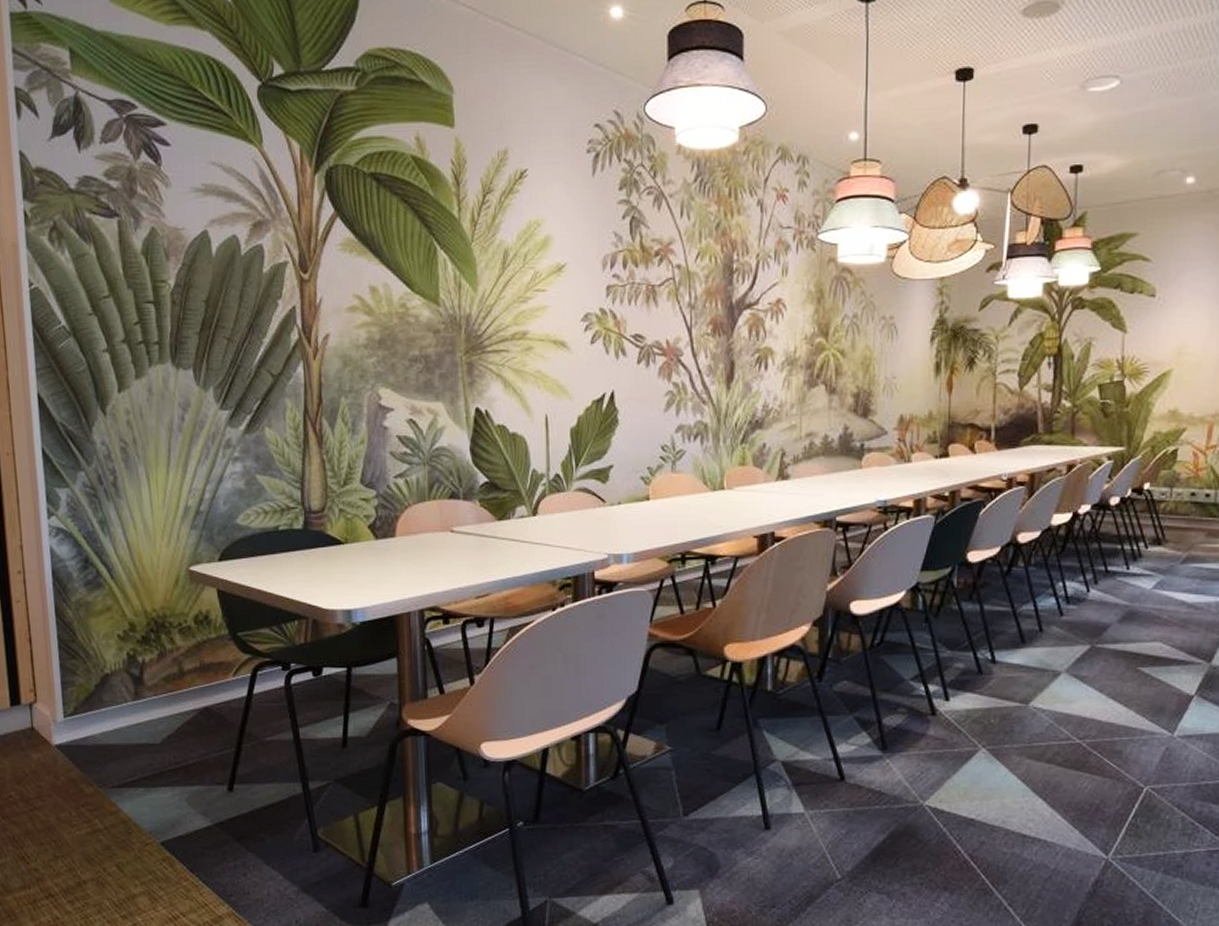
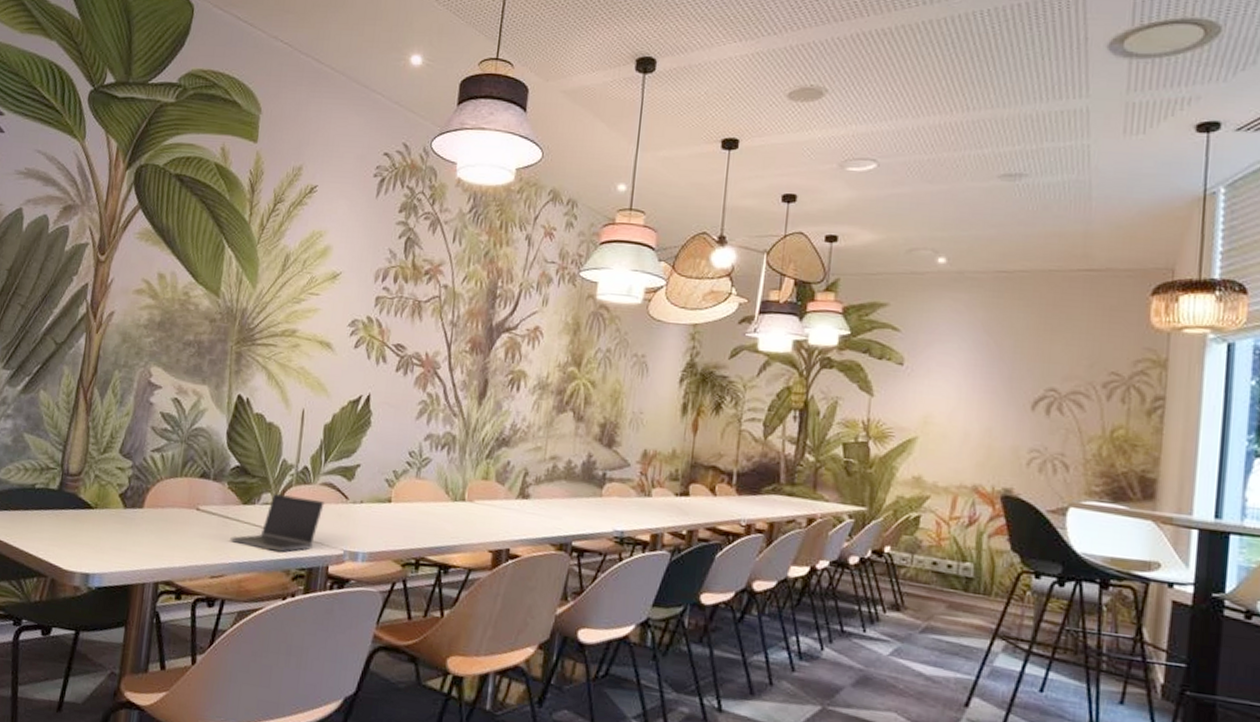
laptop computer: none [490,505,582,563] -> present [230,494,325,552]

